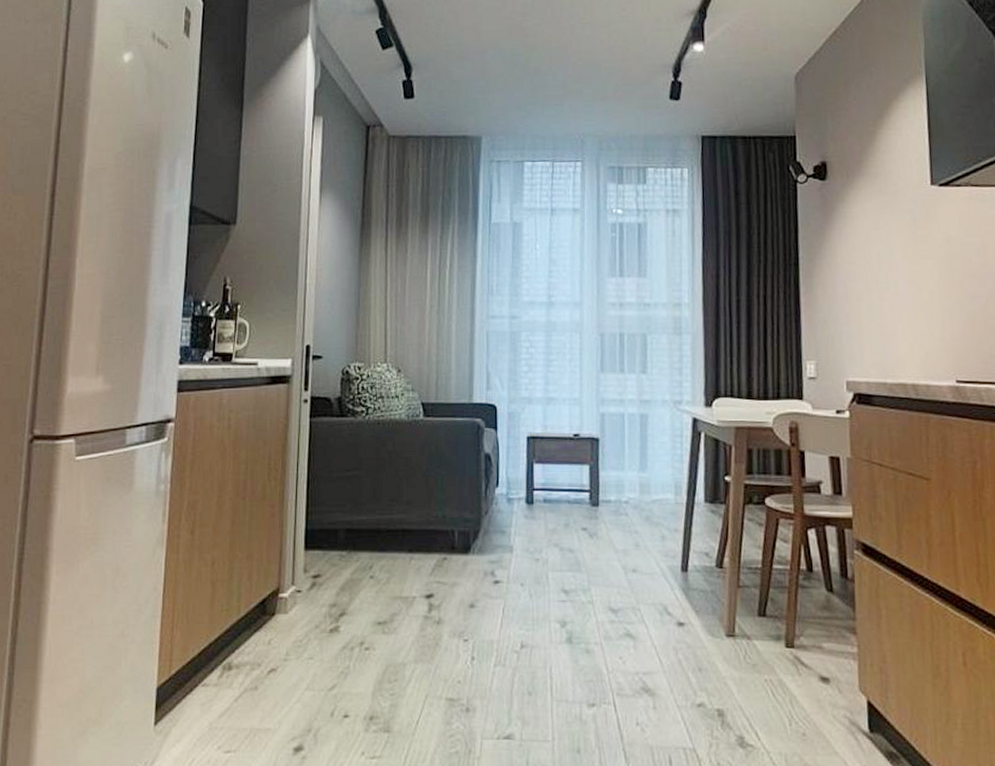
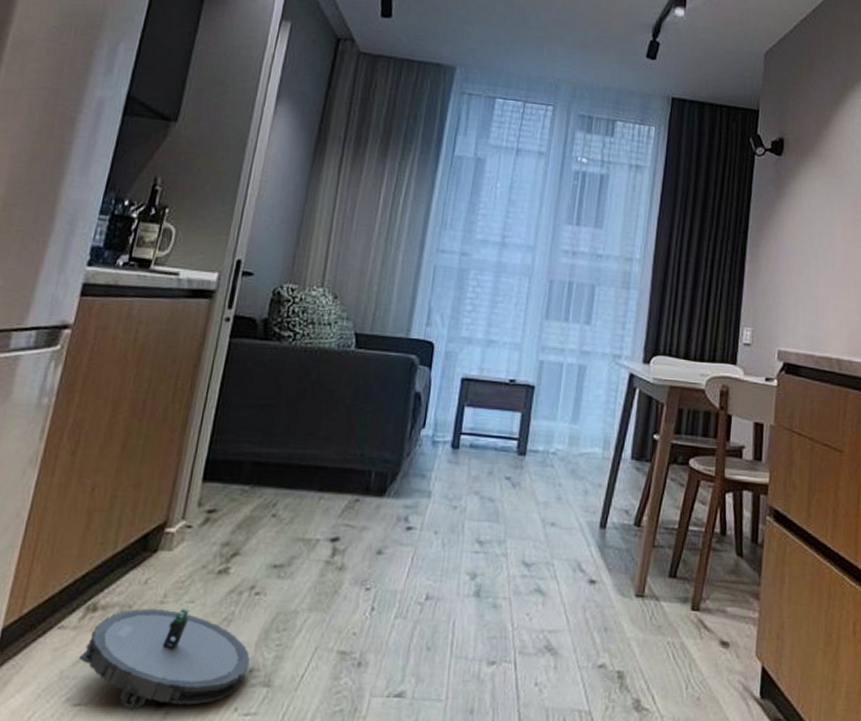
robot vacuum: none [222,664,369,757] -> present [78,608,250,711]

